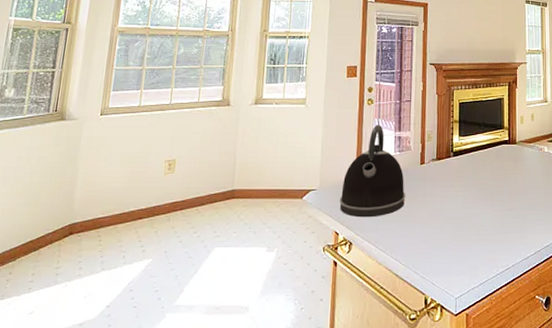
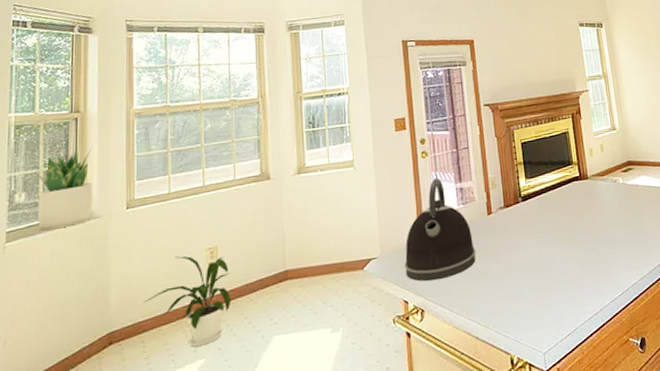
planter: none [22,55,78,126] -> present [36,147,93,232]
house plant: none [104,164,184,247] -> present [143,256,232,347]

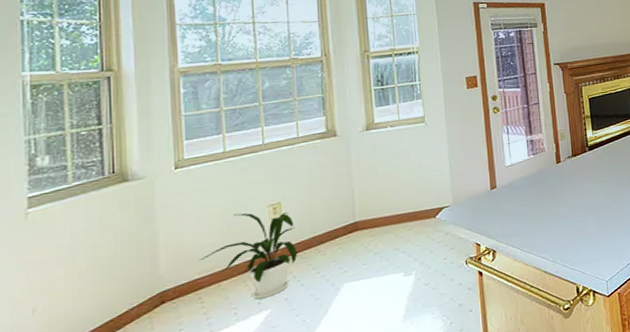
planter: present [36,147,93,232] -> none [62,107,134,196]
kettle: present [404,177,476,281] -> none [476,131,546,226]

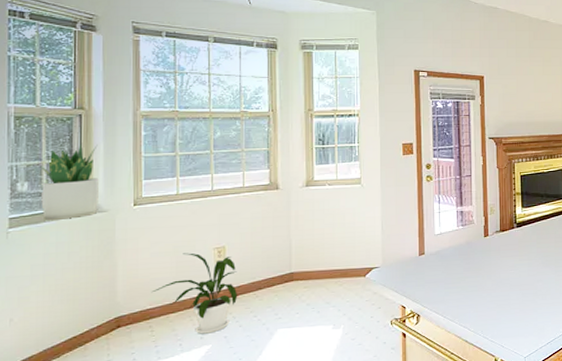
planter: none [62,107,134,196] -> present [39,144,99,221]

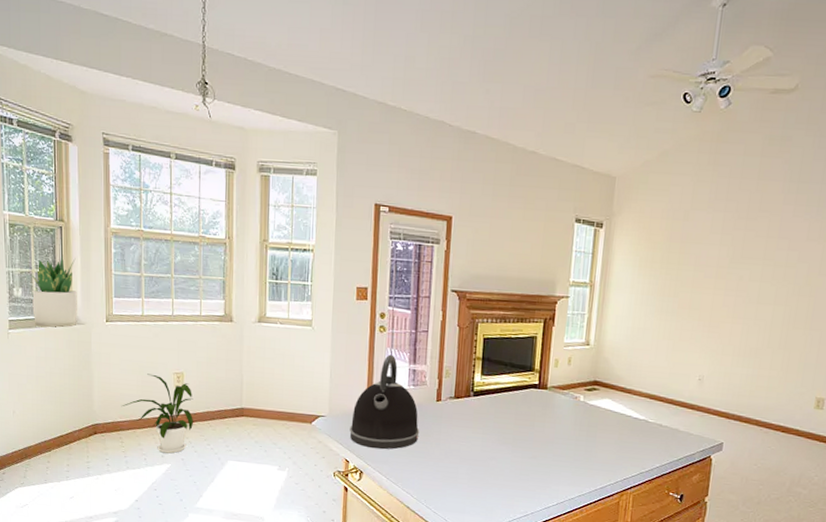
kettle: none [404,200,471,291] -> present [349,354,420,449]

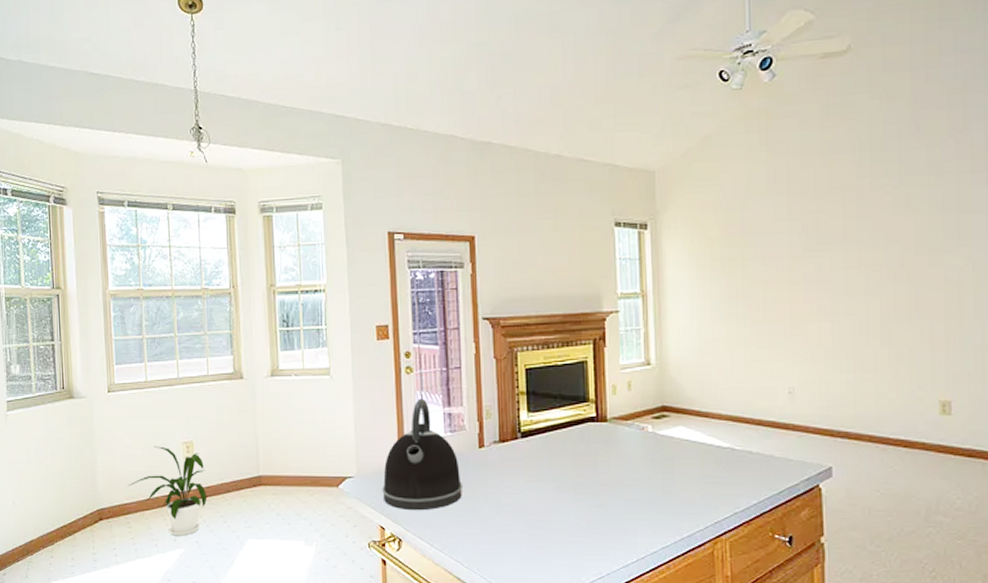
planter: present [30,256,77,328] -> none [27,325,78,406]

